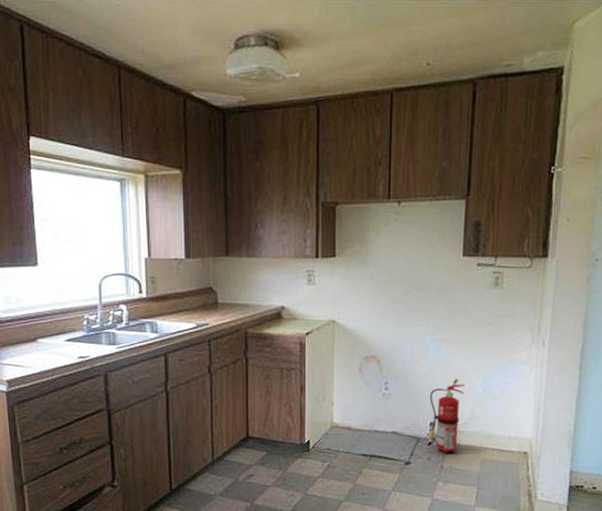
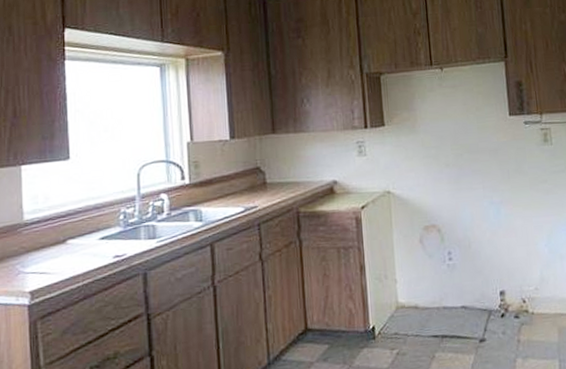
fire extinguisher: present [426,378,466,454] -> none [495,240,532,325]

